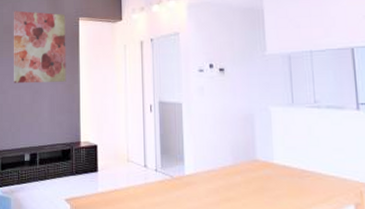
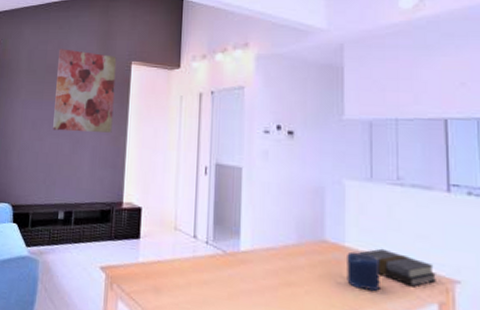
candle: none [276,167,305,199] -> present [347,251,380,291]
book: none [286,162,352,193] -> present [359,248,436,287]

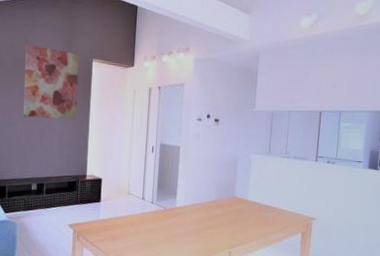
candle: present [347,251,380,291] -> none [247,203,269,228]
book: present [359,248,436,287] -> none [256,200,303,224]

